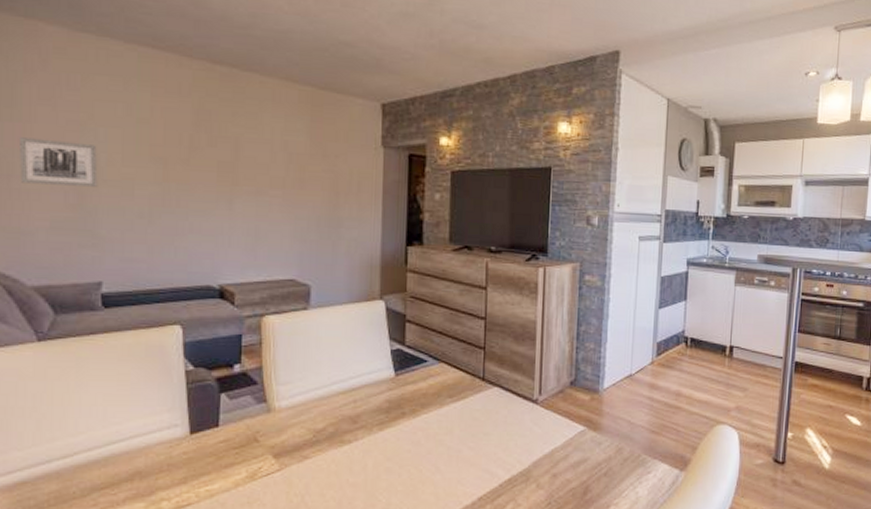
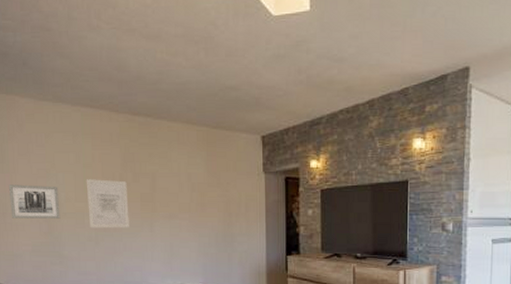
wall art: none [139,138,200,204] -> present [86,179,129,229]

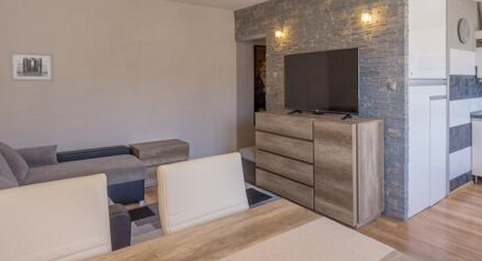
wall art: present [86,179,129,229] -> none [79,47,116,90]

